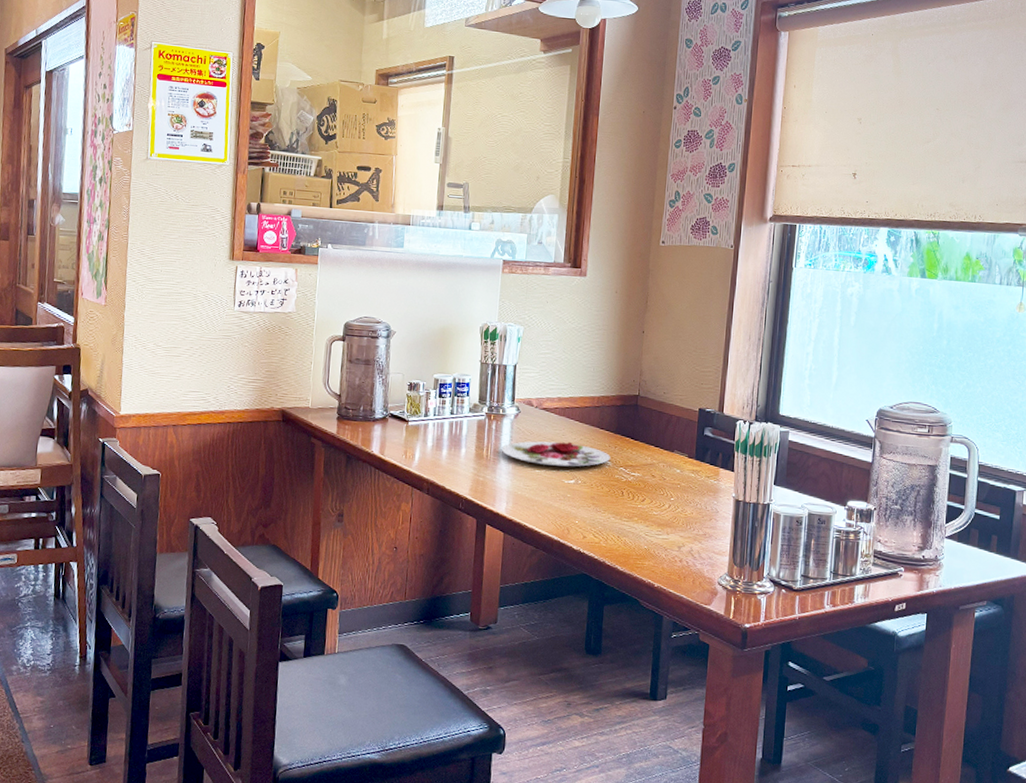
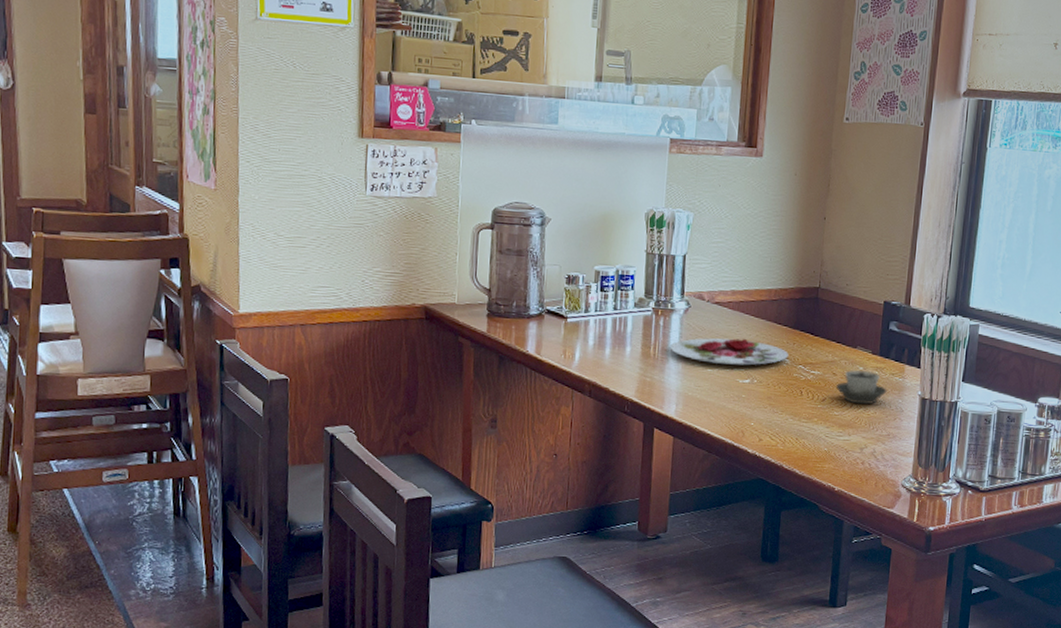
cup: none [654,472,703,506] -> present [835,369,887,405]

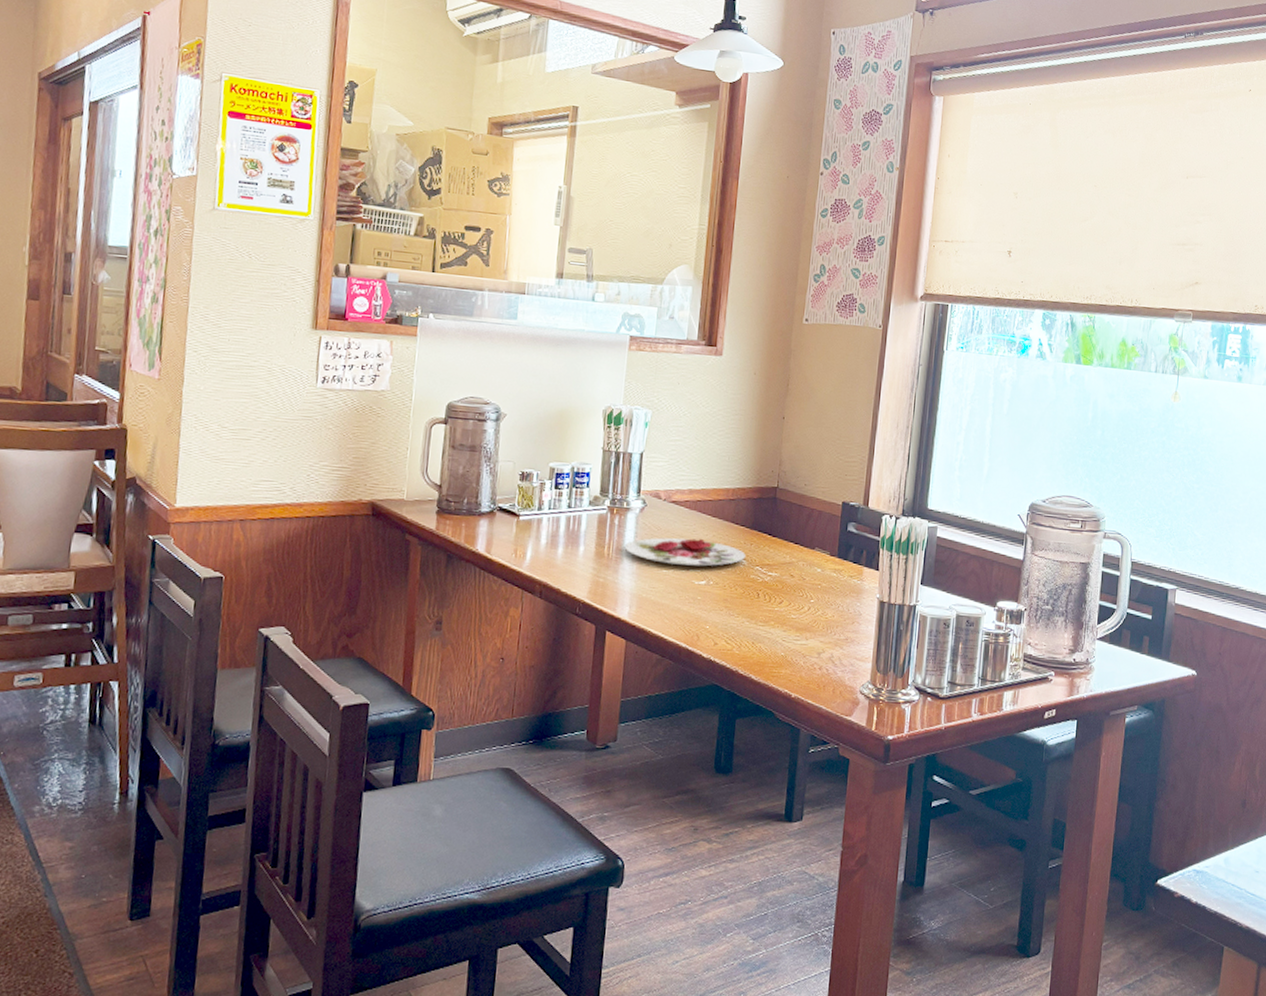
cup: present [835,369,887,405] -> none [793,571,846,608]

